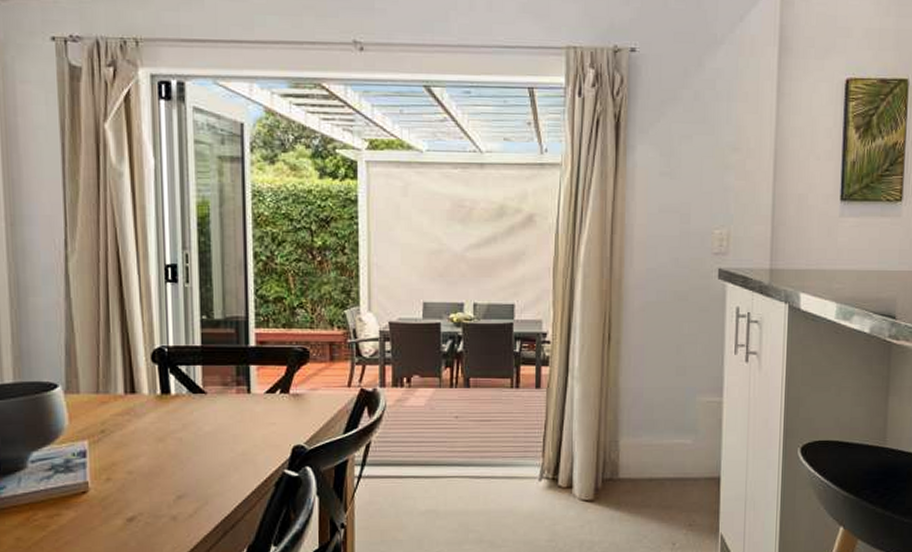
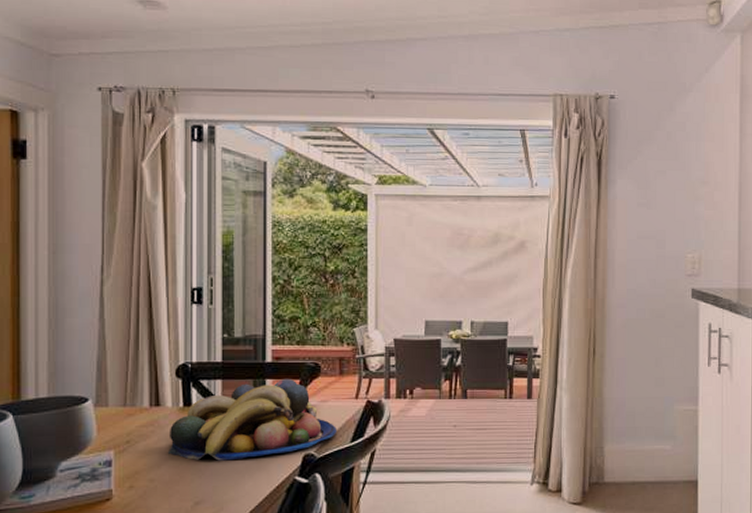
fruit bowl: none [145,364,328,452] -> present [167,378,336,461]

